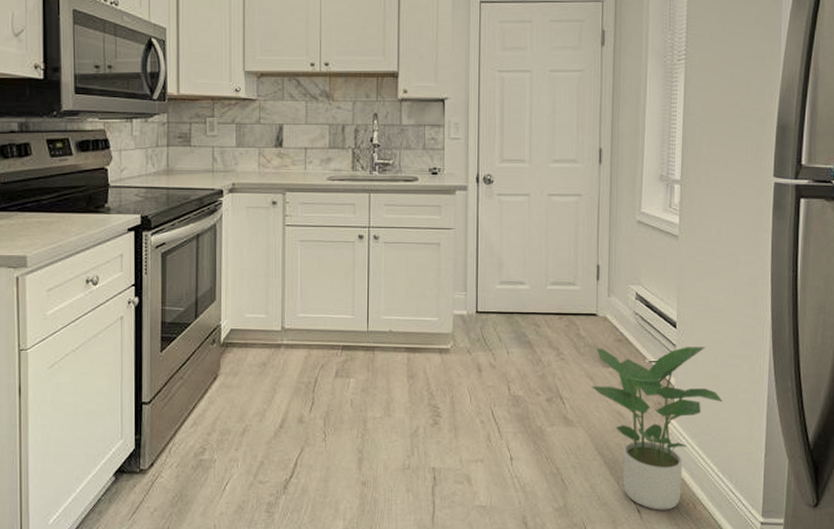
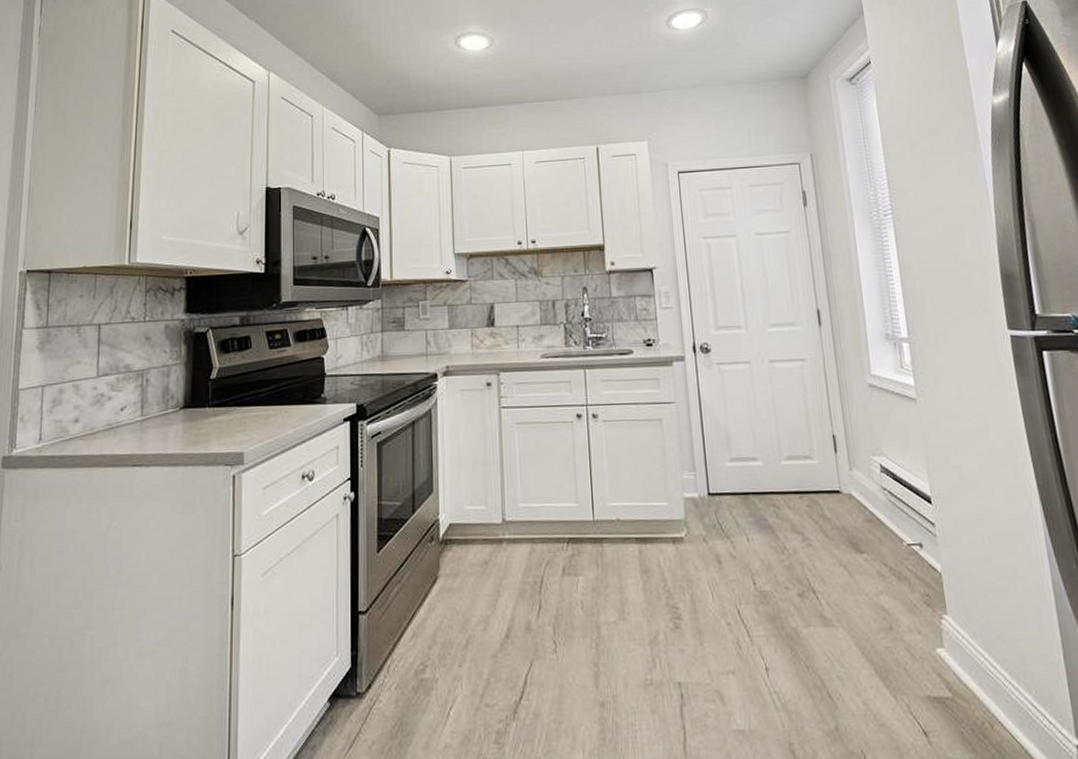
potted plant: present [590,347,723,510] -> none [845,525,1001,732]

